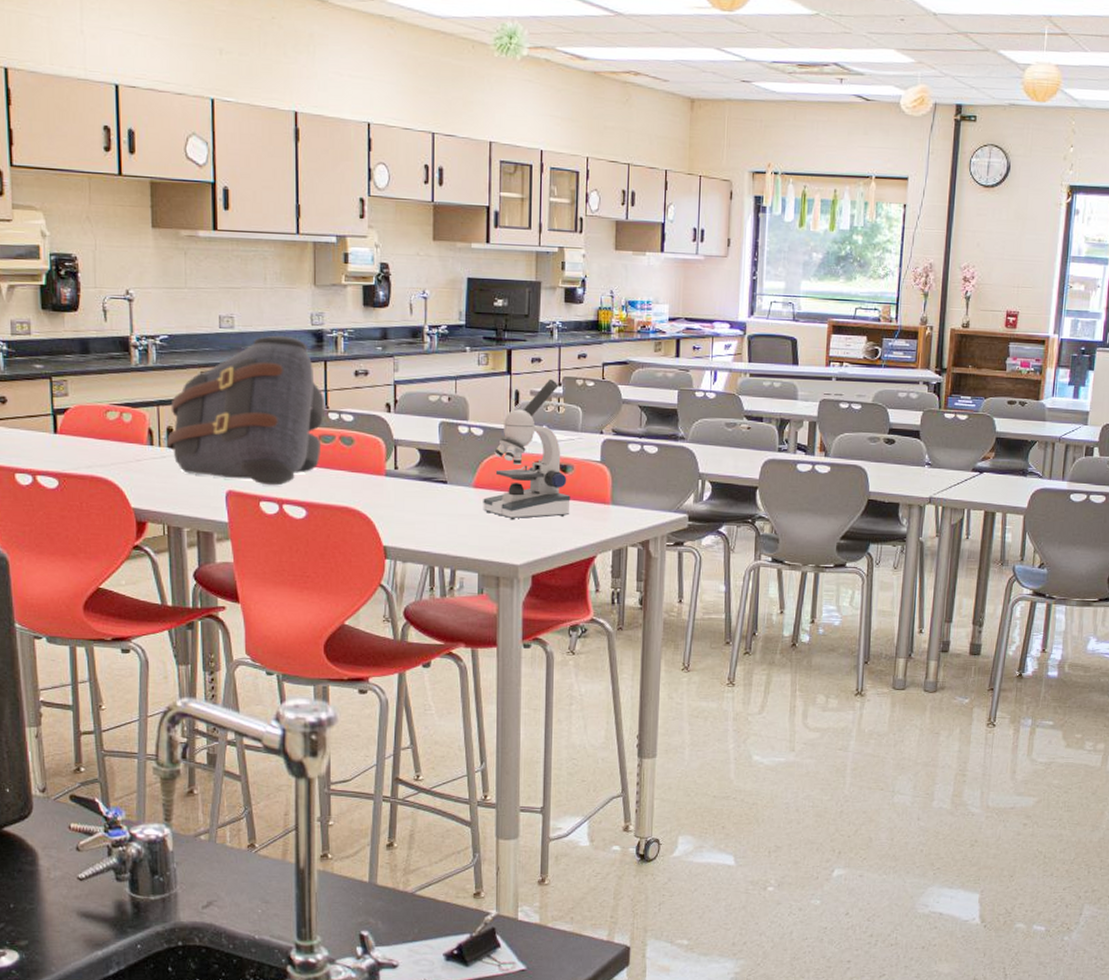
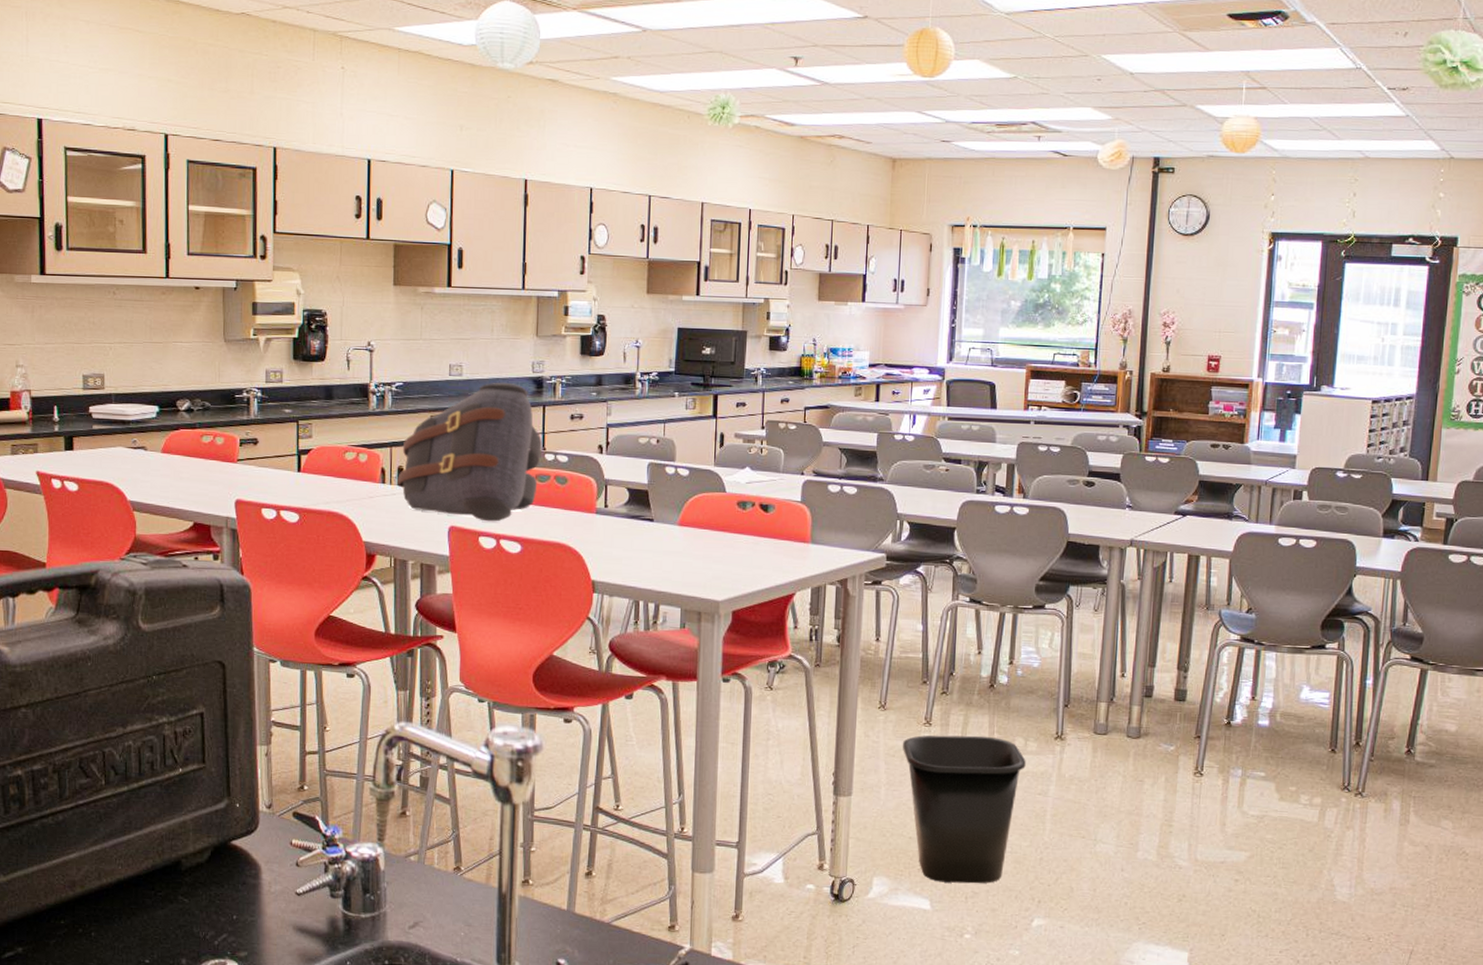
microscope: present [483,379,571,521] -> none [687,422,771,558]
waste bin: none [705,694,827,838] -> present [902,735,1026,884]

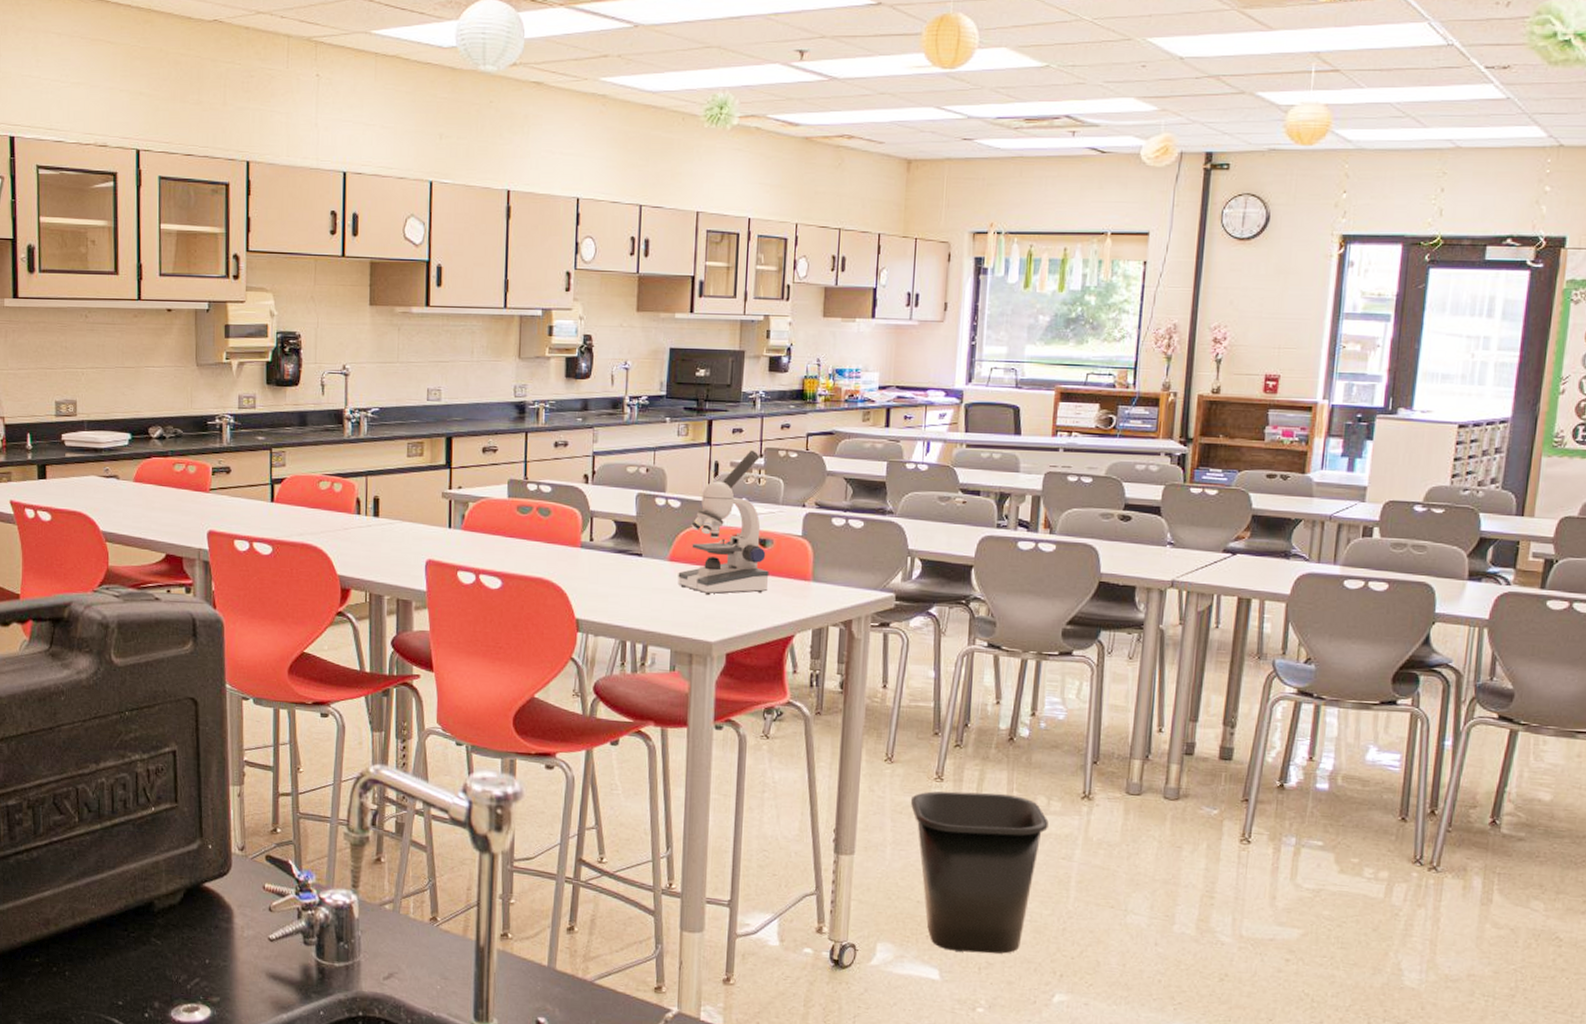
backpack: present [397,382,542,522] -> none [373,407,524,556]
microscope: none [687,422,771,558] -> present [677,450,769,596]

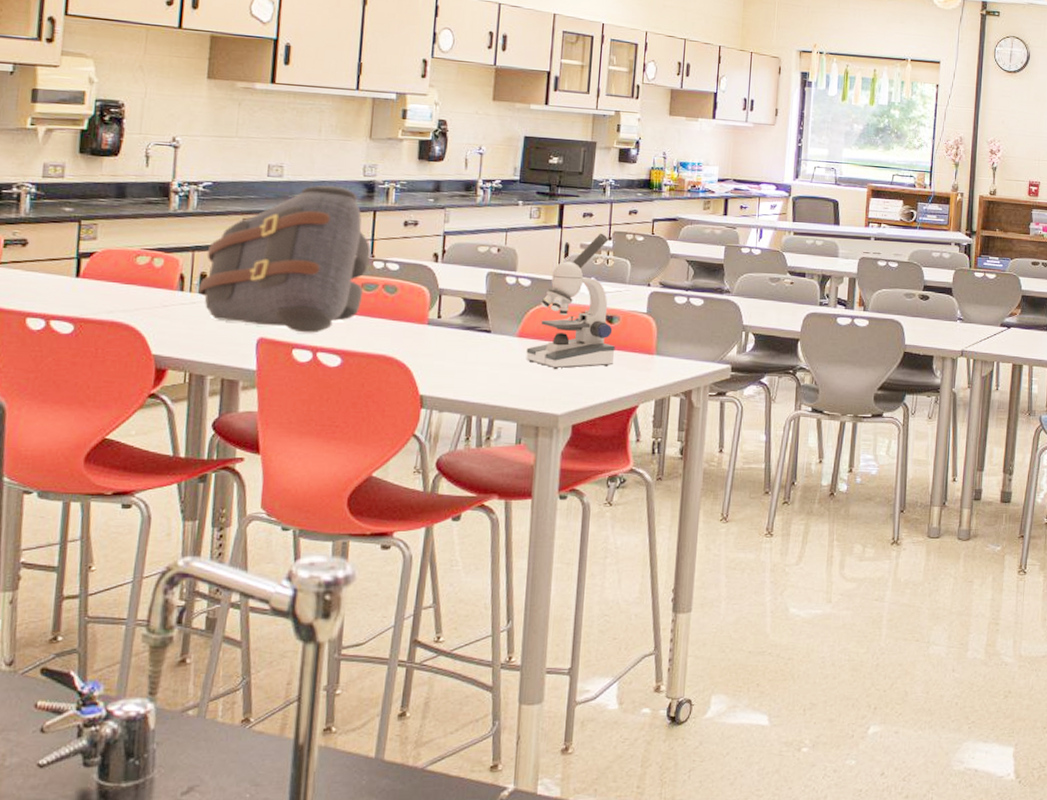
backpack: none [373,407,524,556] -> present [198,185,371,333]
waste bin: present [910,791,1049,954] -> none [743,544,864,696]

